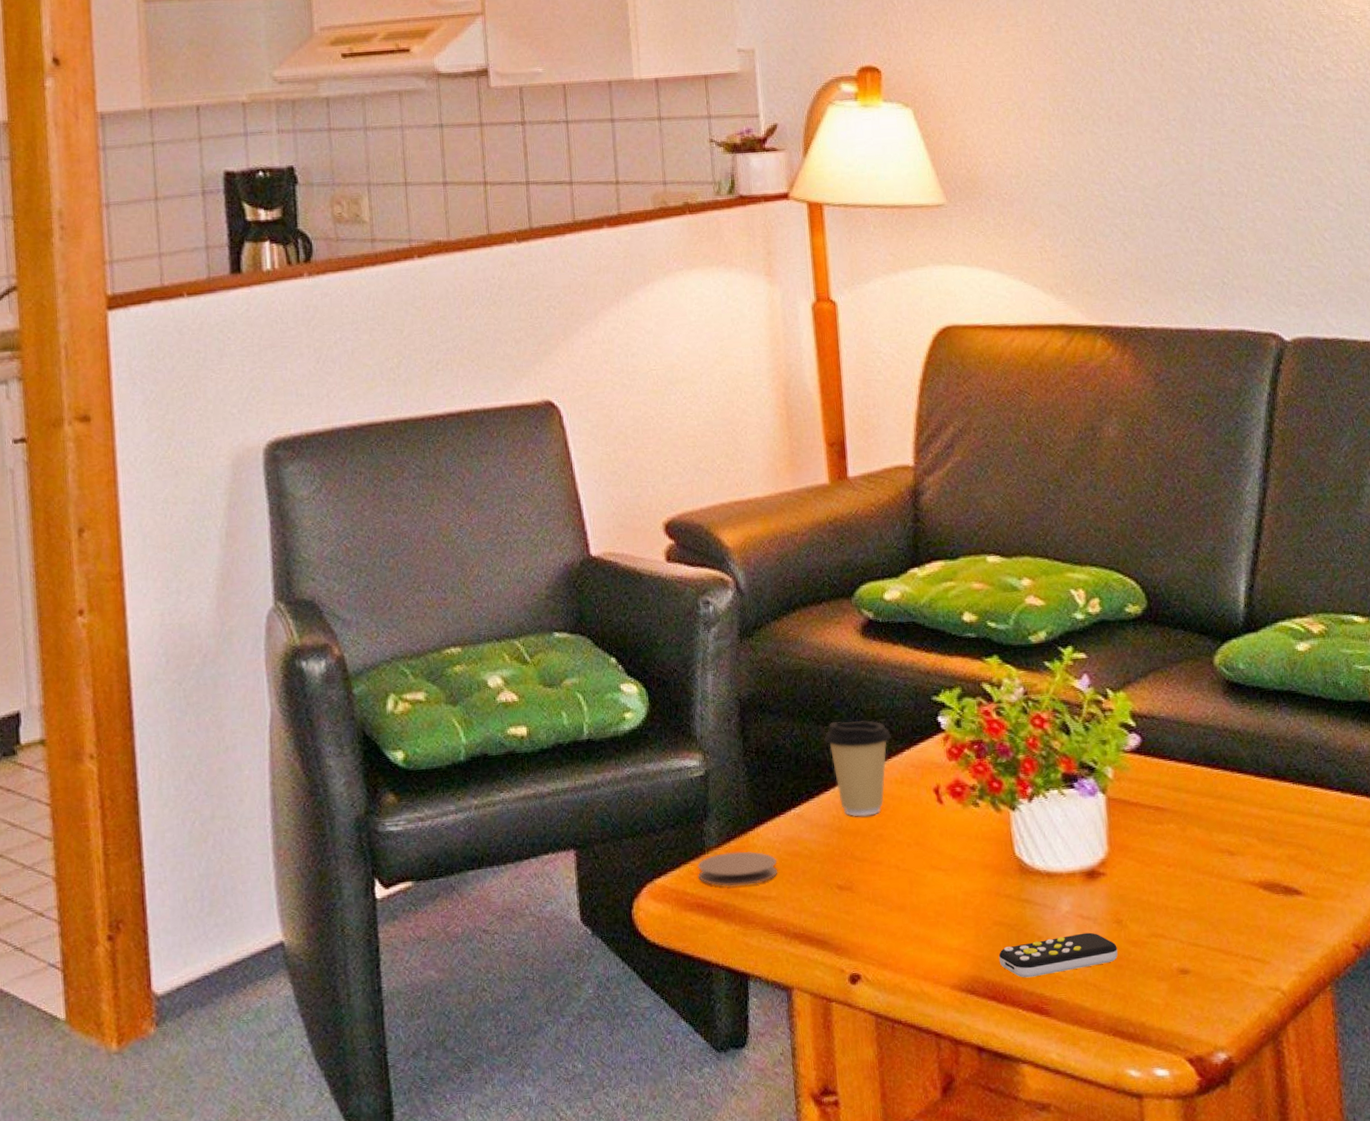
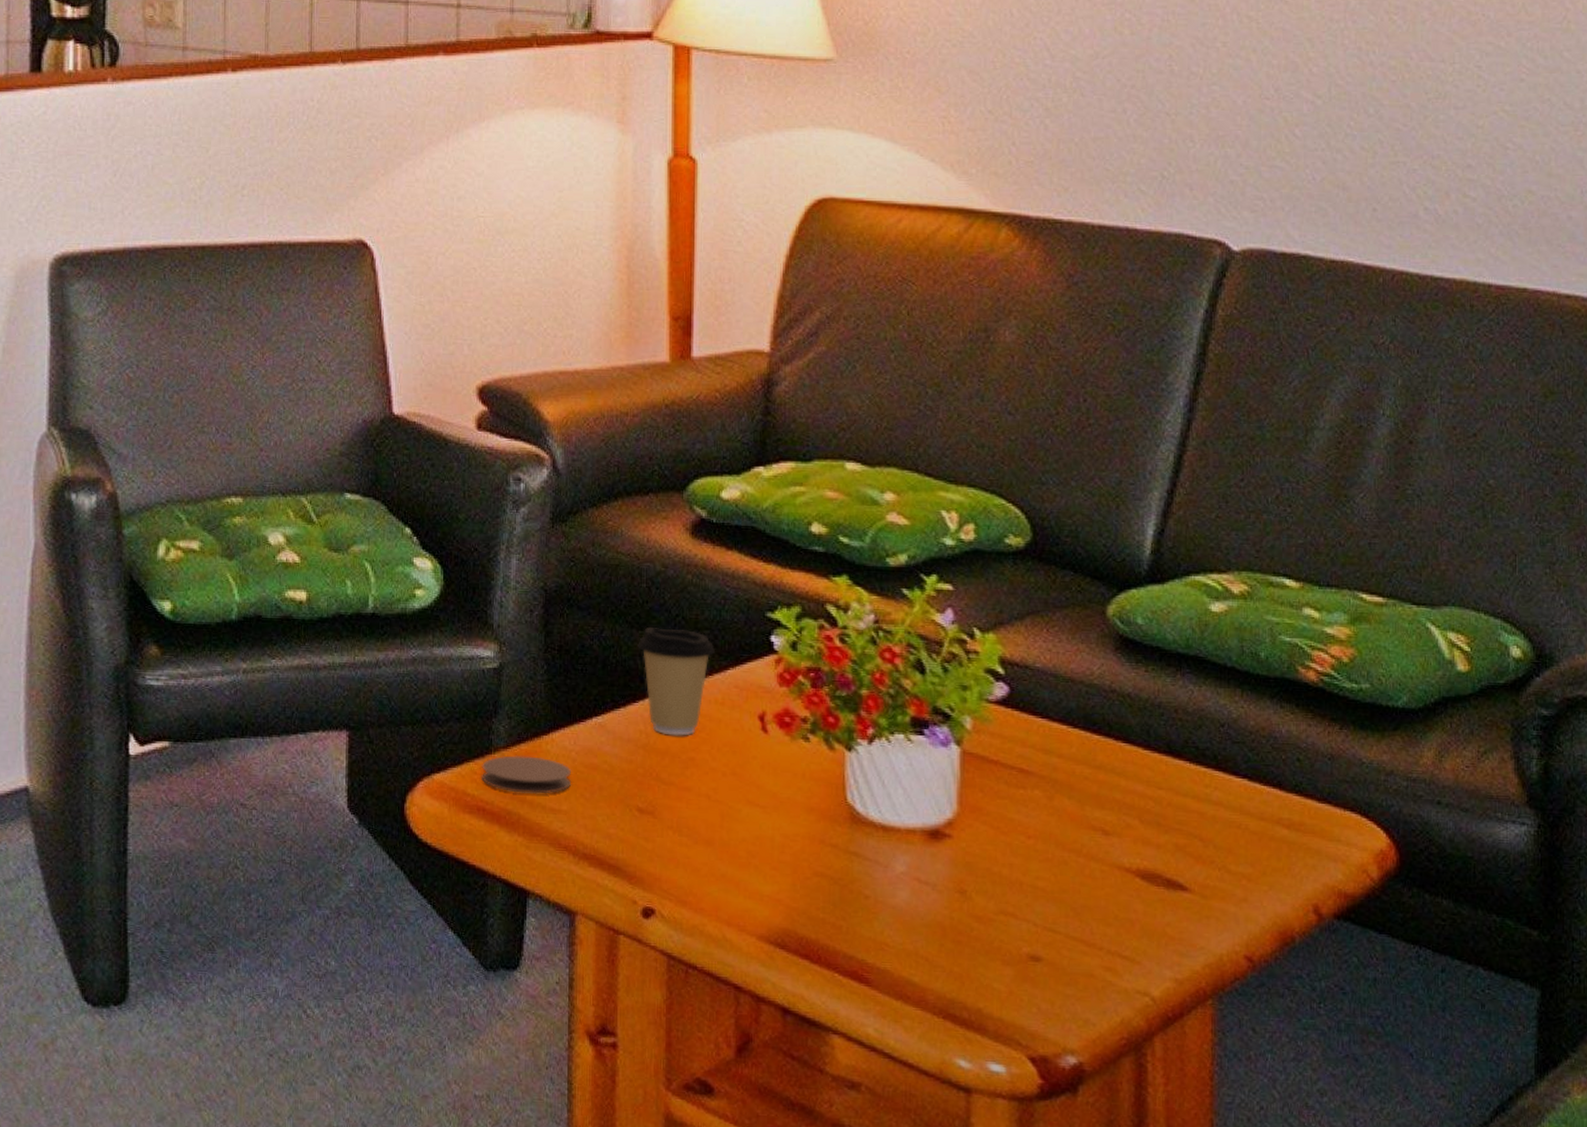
remote control: present [998,932,1118,978] -> none [816,898,957,940]

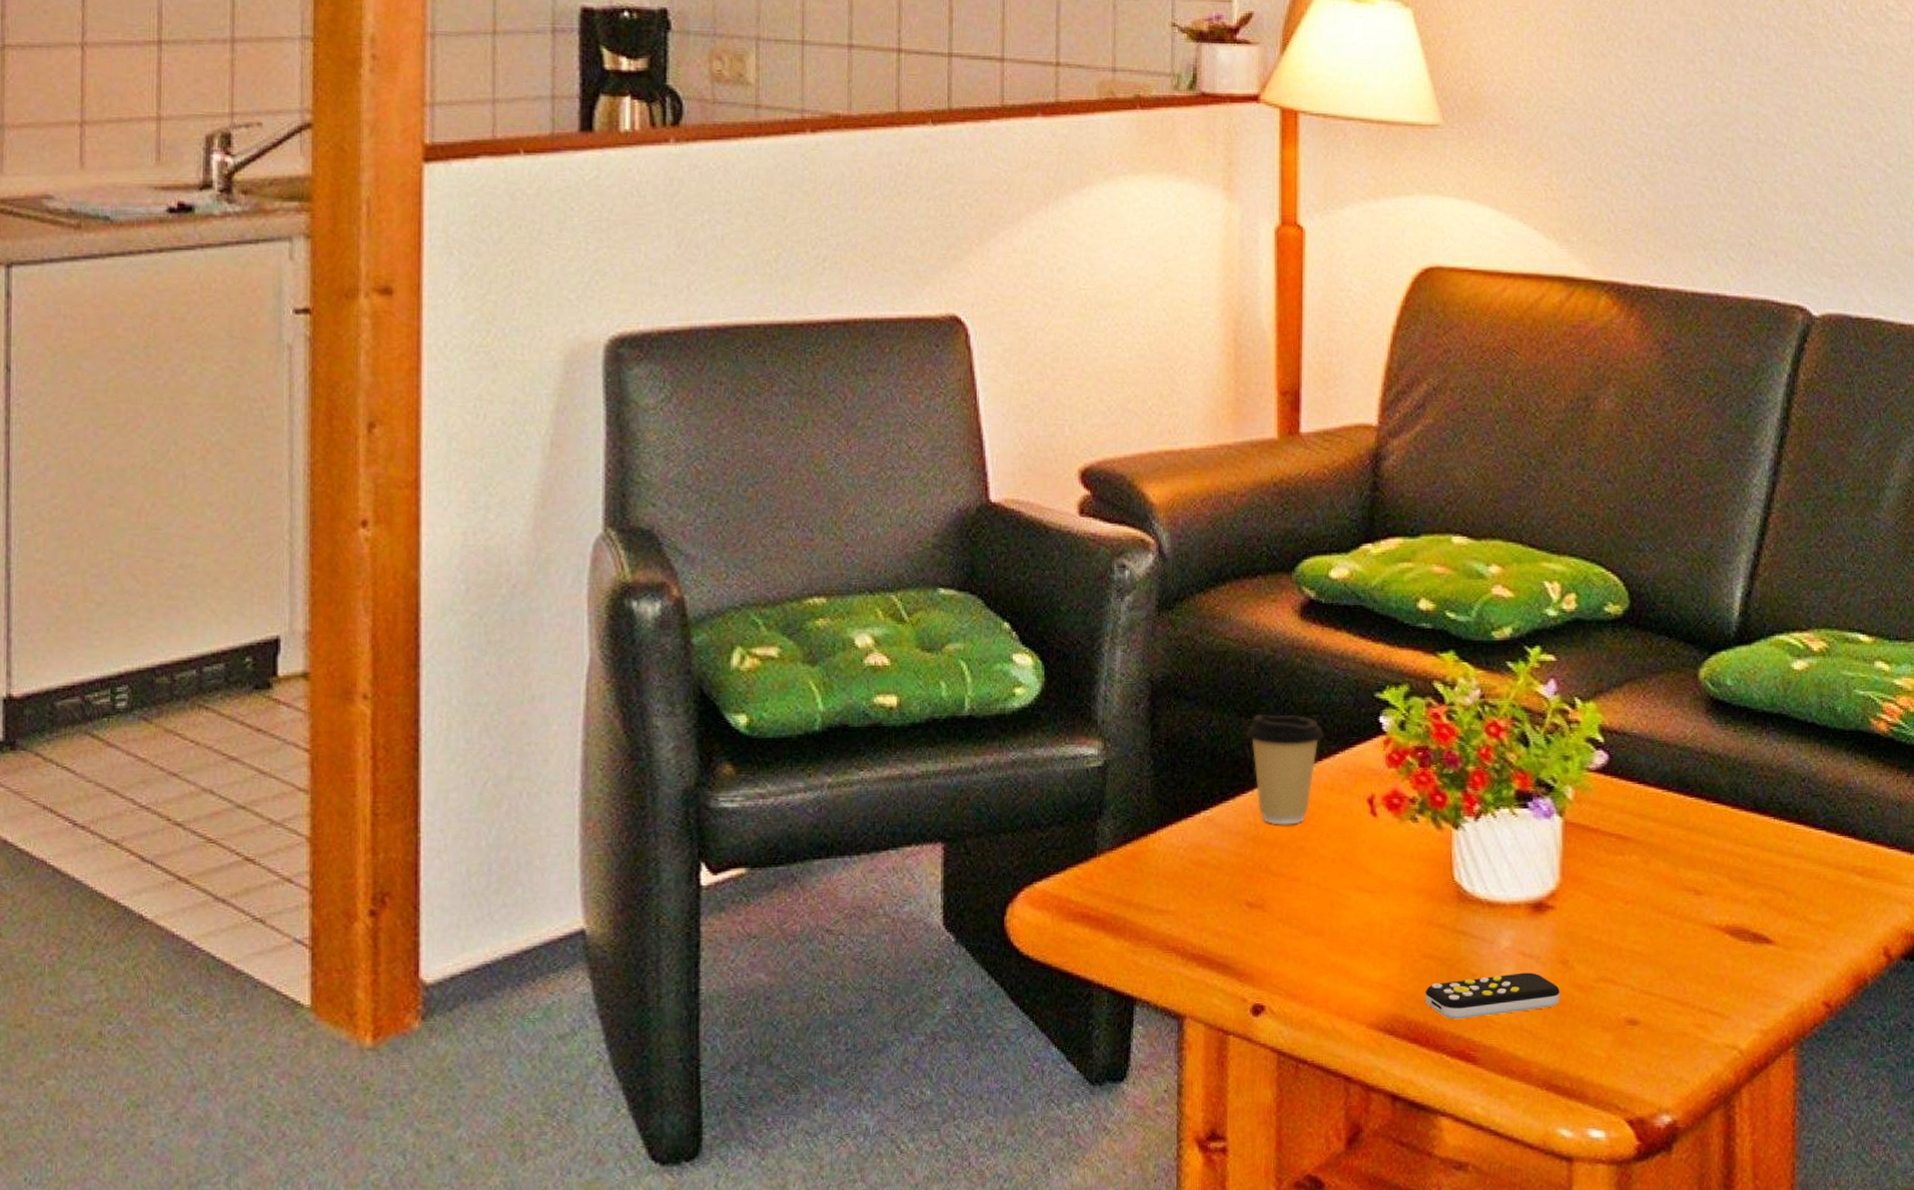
coaster: present [480,755,572,795] -> none [1085,856,1180,897]
remote control: none [816,898,957,940] -> present [1425,972,1560,1020]

